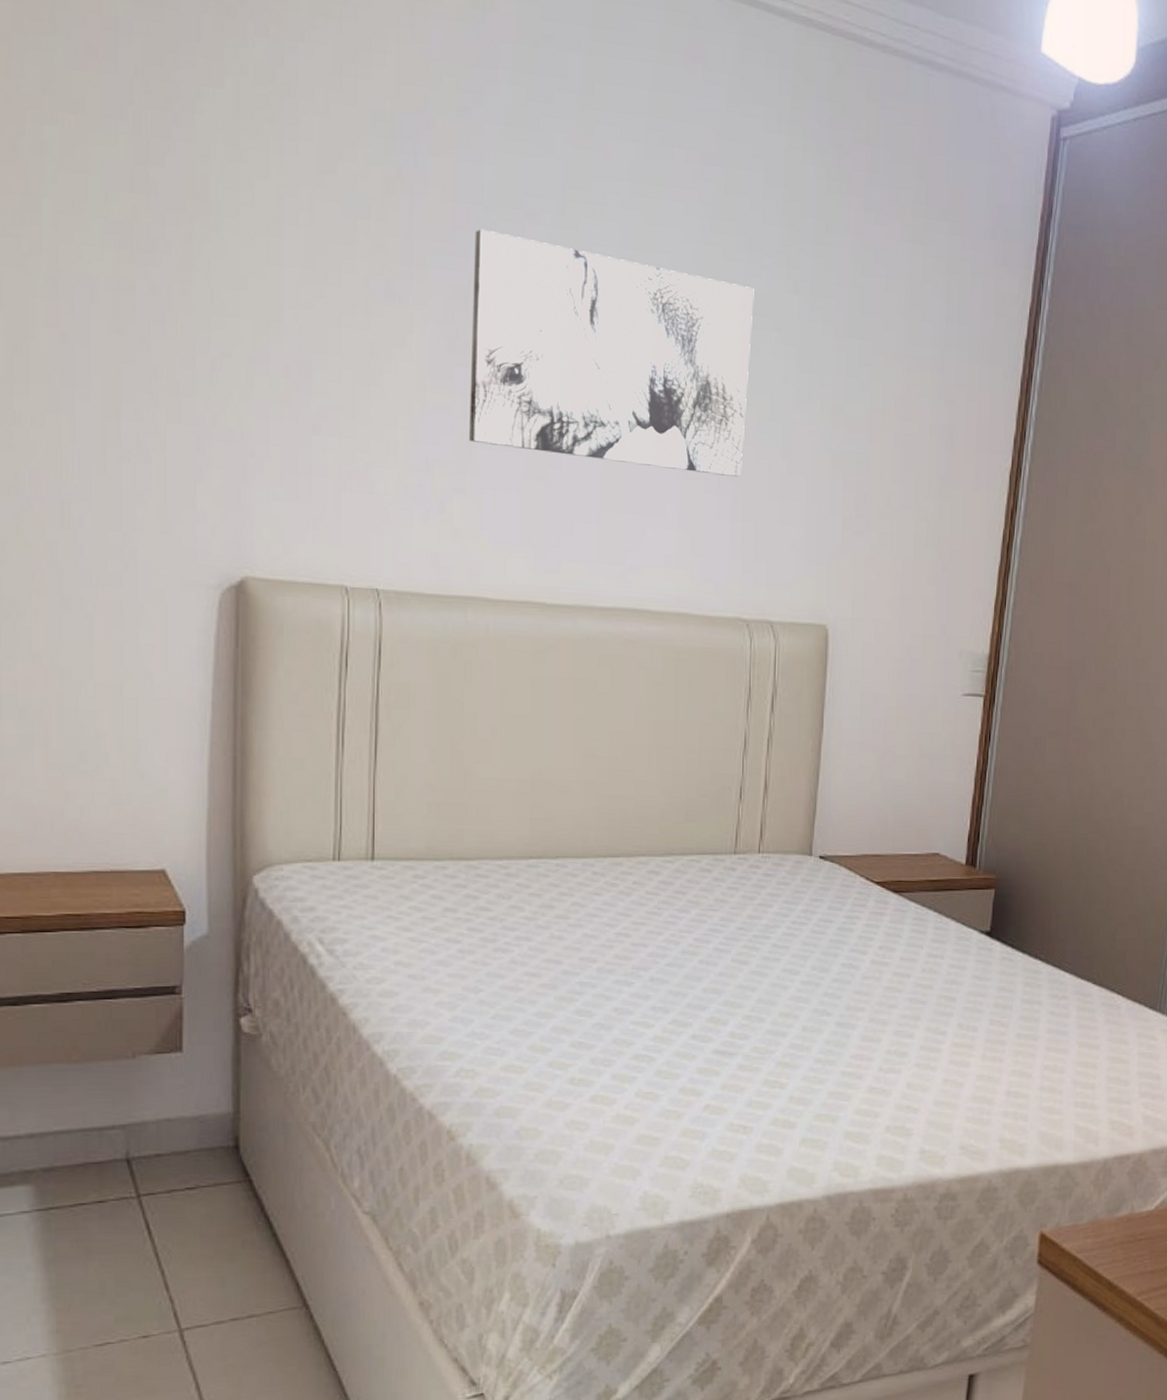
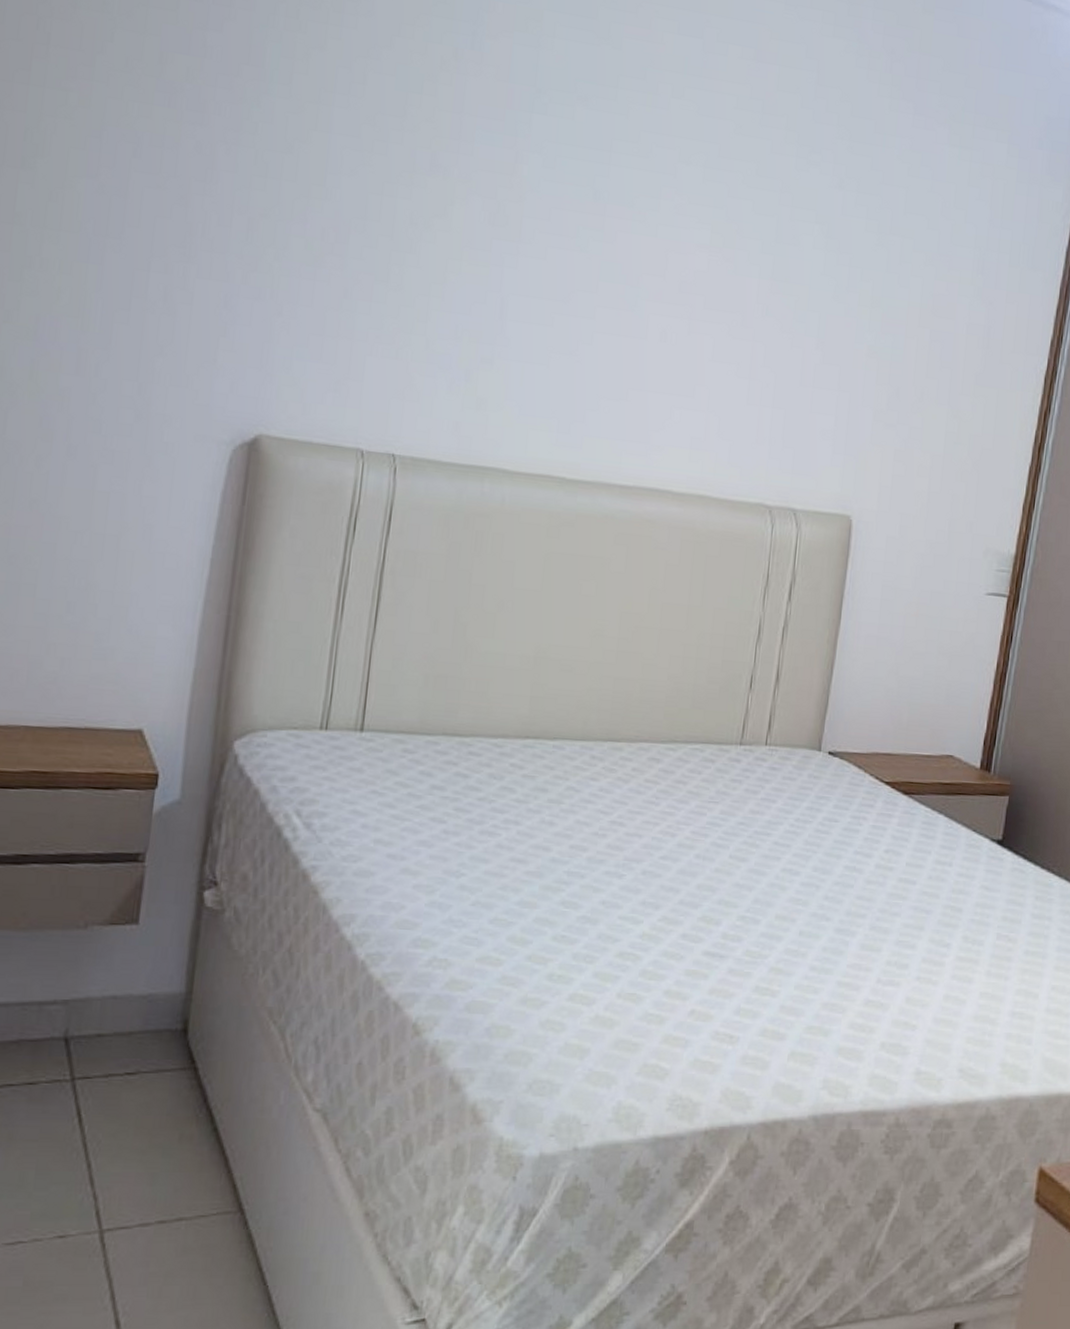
wall art: present [468,228,754,477] -> none [501,109,800,364]

